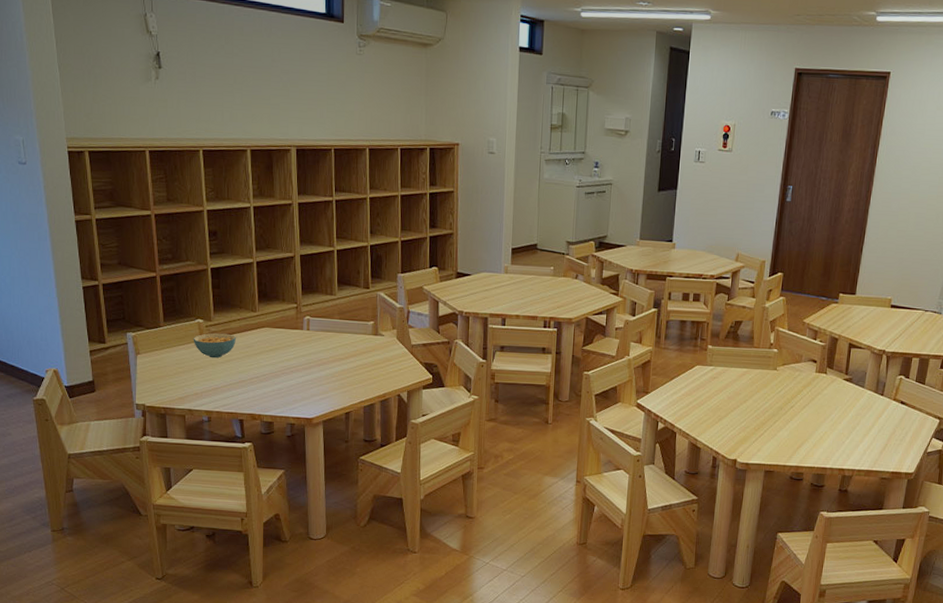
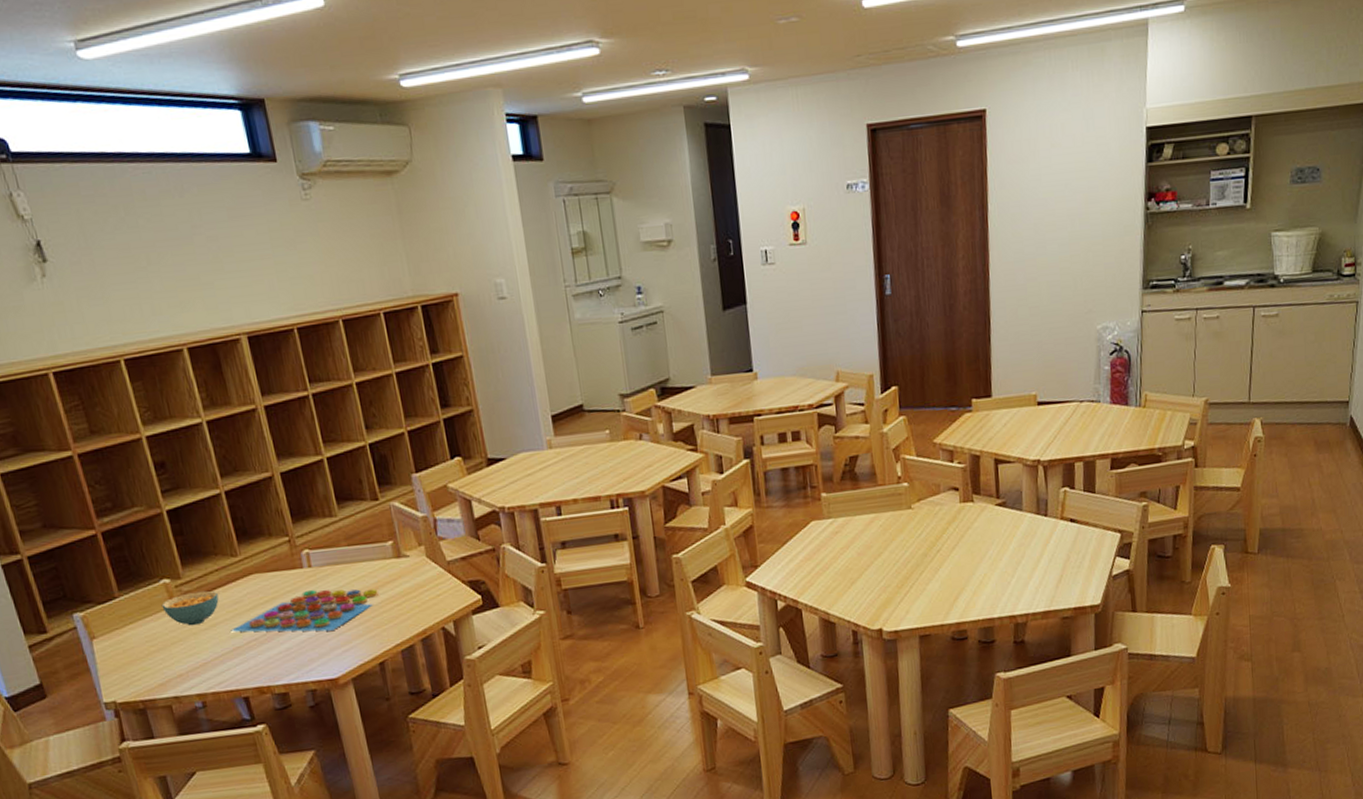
board game: none [240,347,355,381] -> present [231,589,378,632]

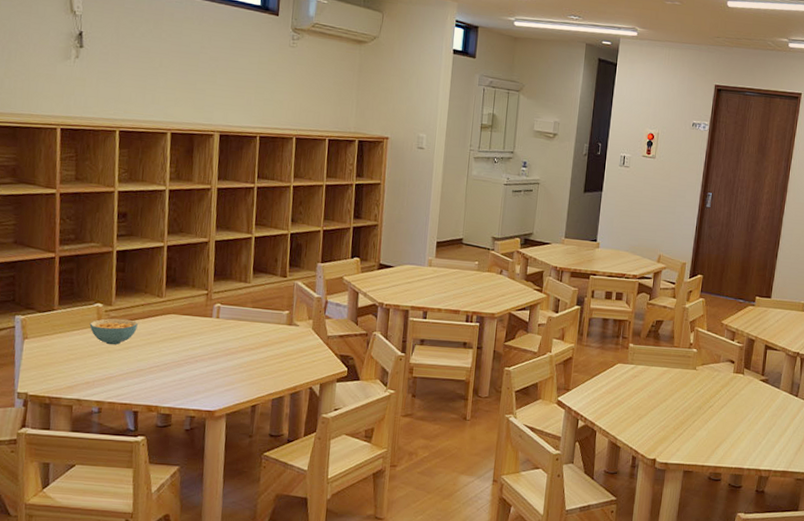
board game: present [231,589,378,632] -> none [139,335,267,372]

